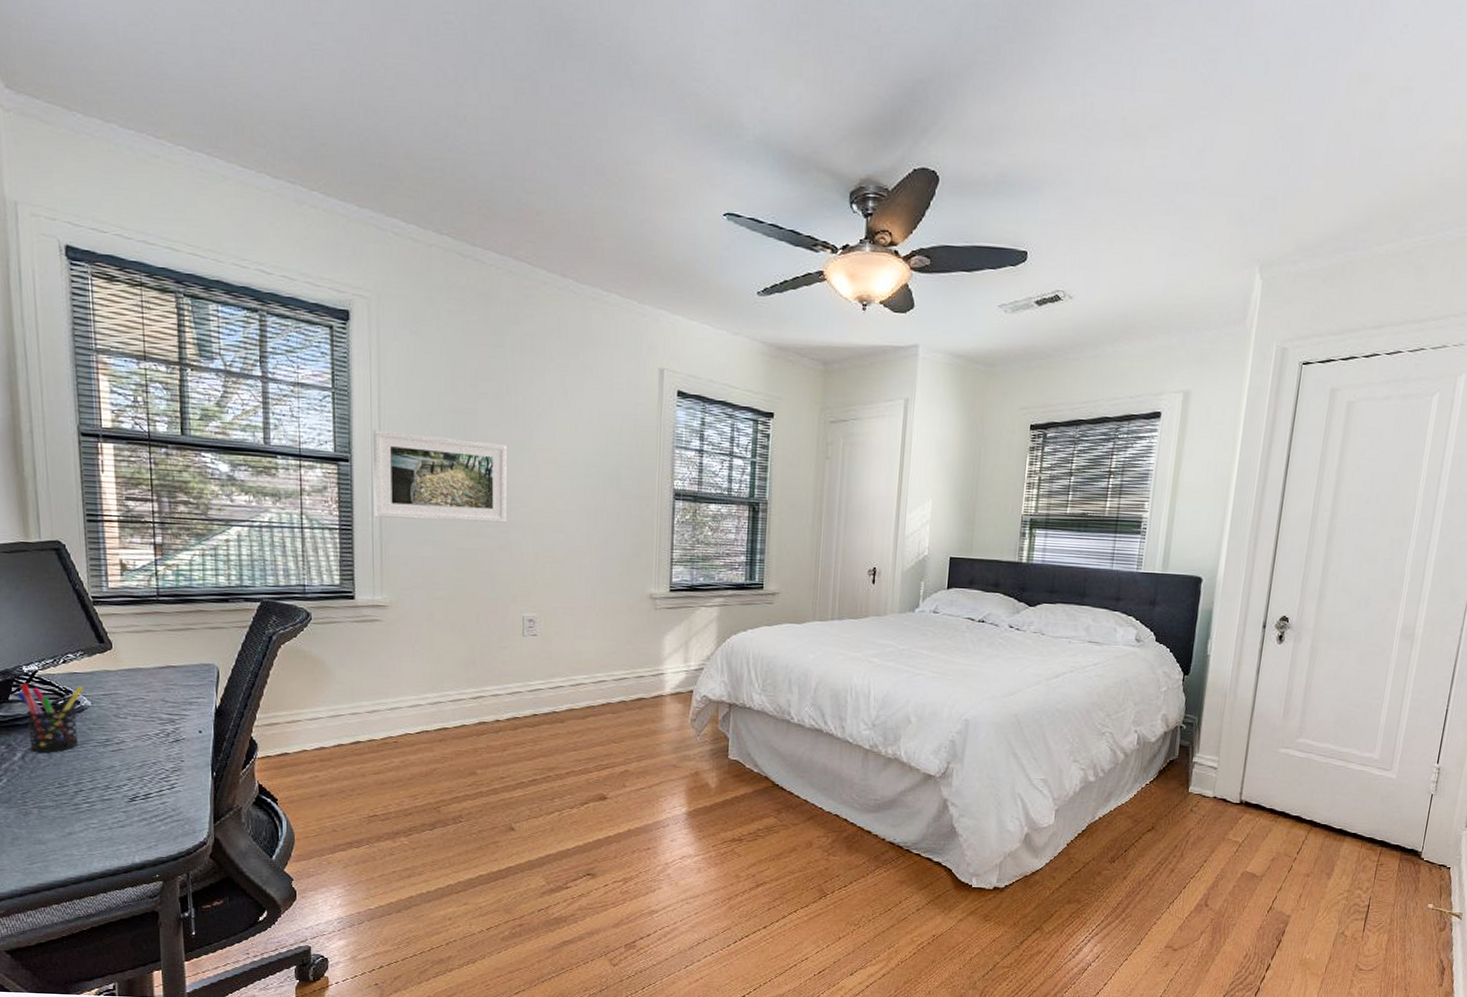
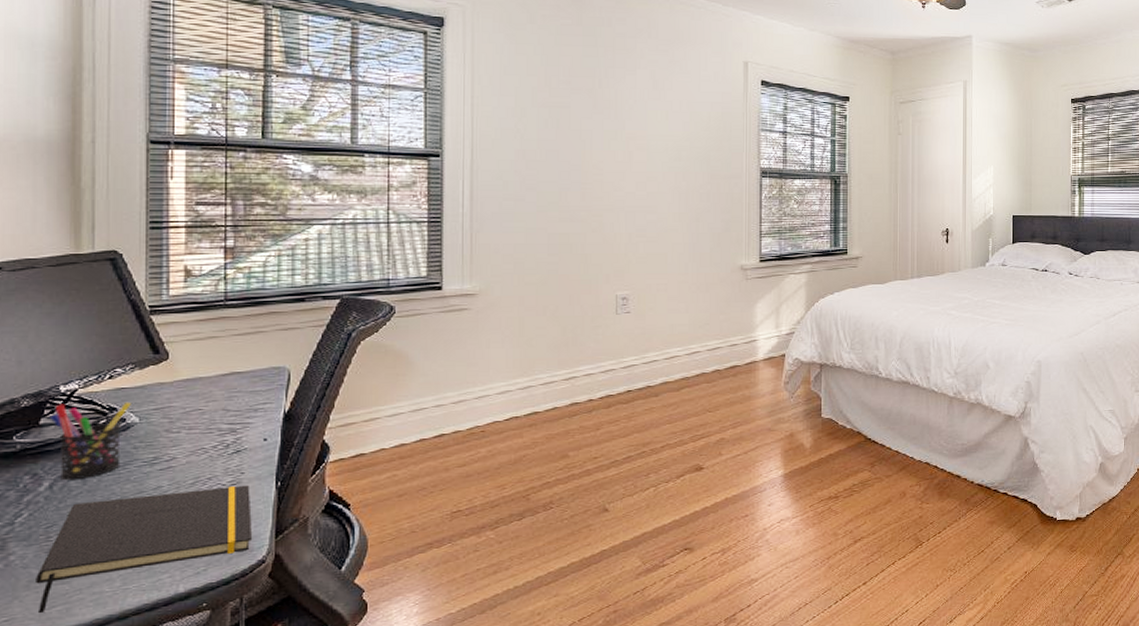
notepad: none [18,772,194,868] -> present [36,484,252,614]
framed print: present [372,430,507,523] -> none [464,126,599,209]

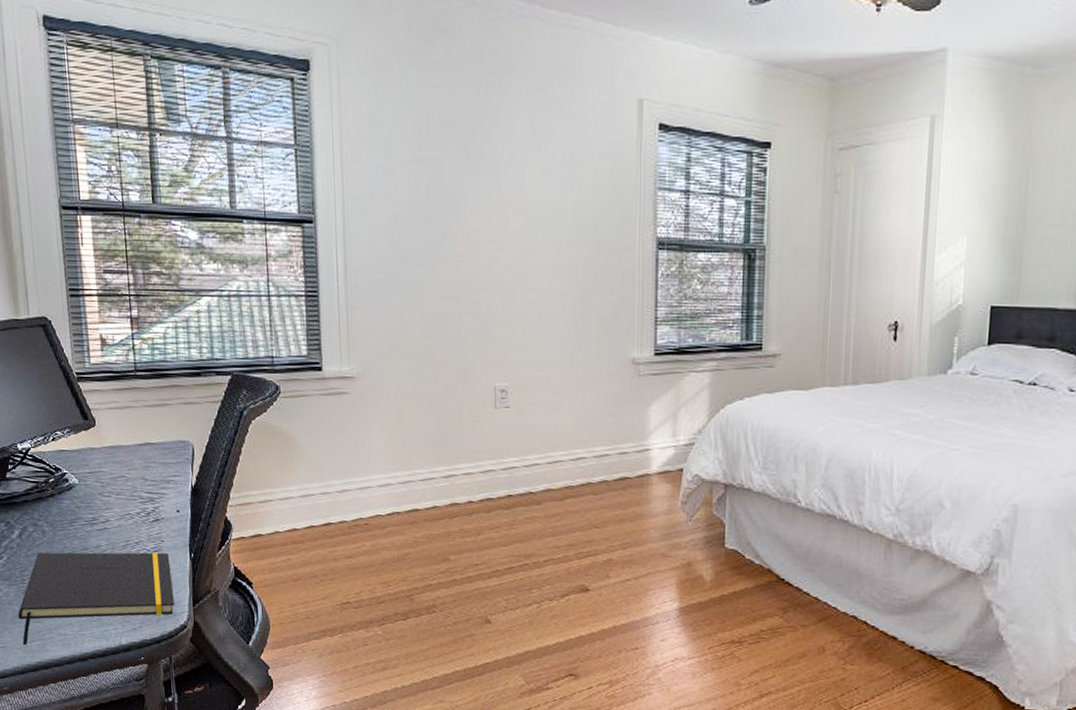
pen holder: present [49,402,131,481] -> none [13,460,71,532]

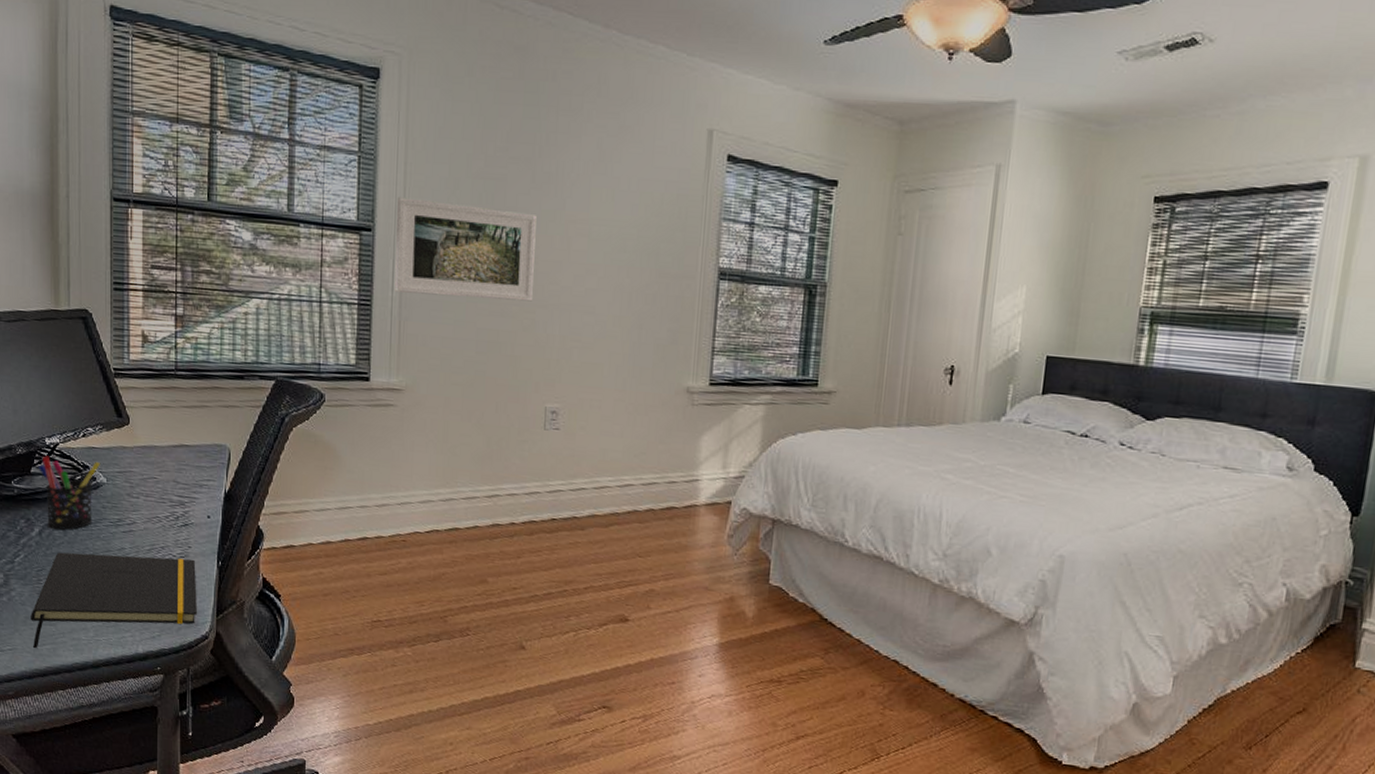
pen holder: none [13,460,71,532] -> present [38,455,100,530]
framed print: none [335,187,474,283] -> present [395,197,537,302]

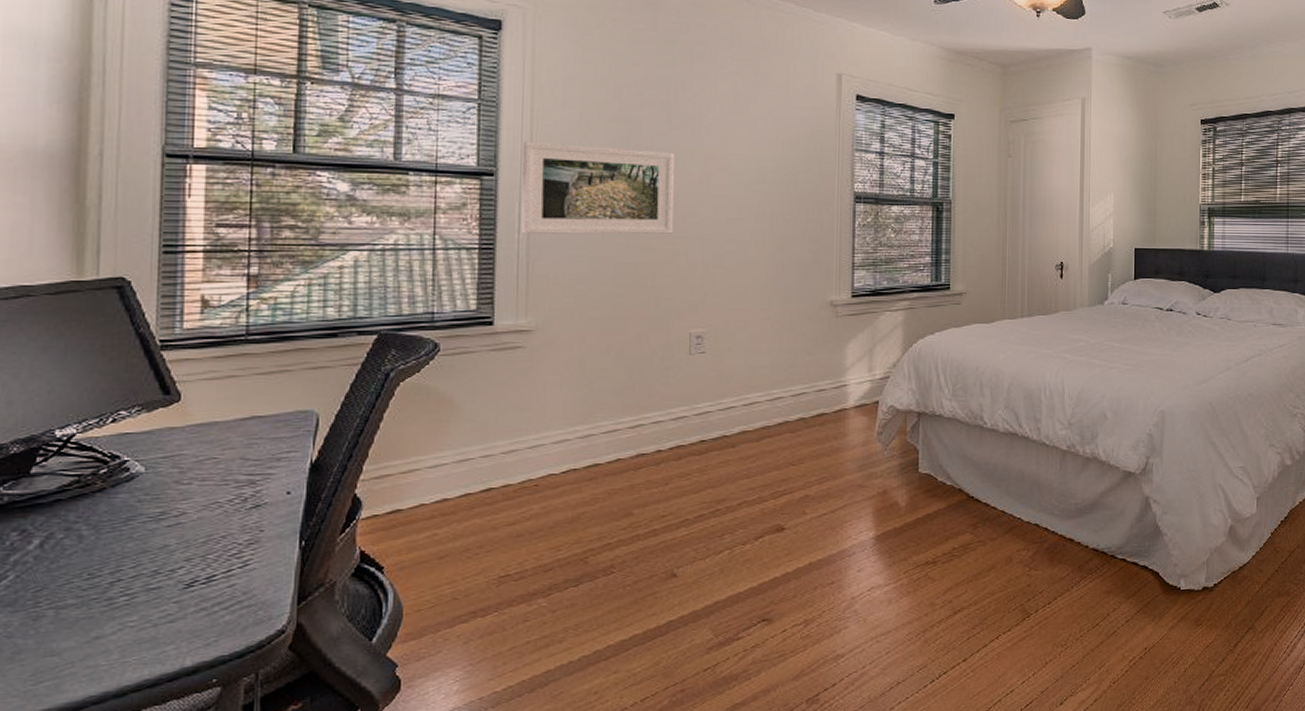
notepad: present [31,552,197,649] -> none [21,544,271,690]
pen holder: present [38,455,100,530] -> none [42,448,136,538]

